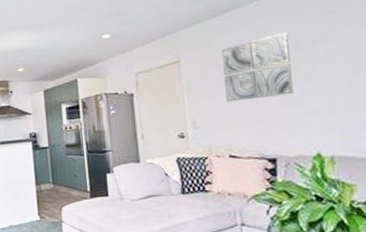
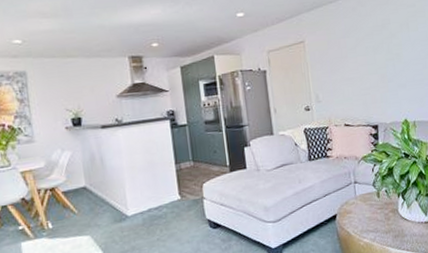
wall art: present [221,32,294,102] -> none [337,20,389,78]

